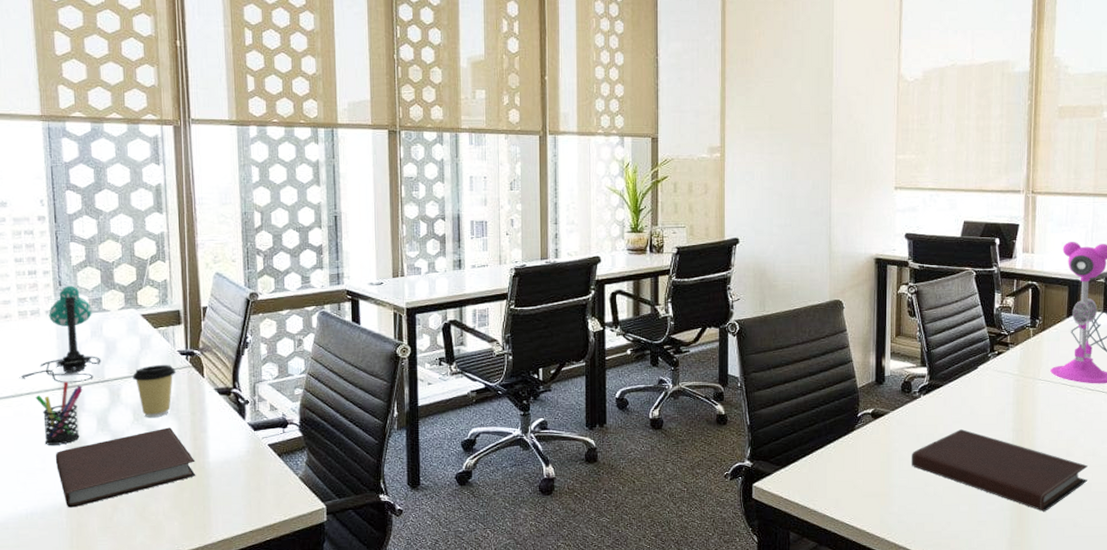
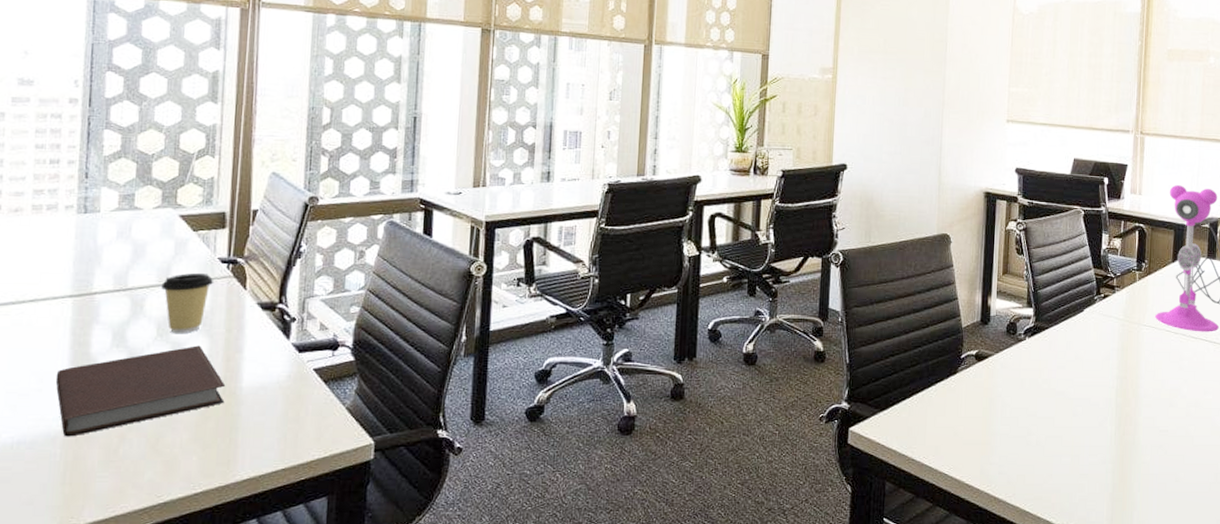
desk lamp: present [19,286,101,383] -> none [23,178,126,291]
pen holder: present [35,381,83,445] -> none [40,288,100,362]
notebook: present [912,429,1088,511] -> none [1014,375,1190,465]

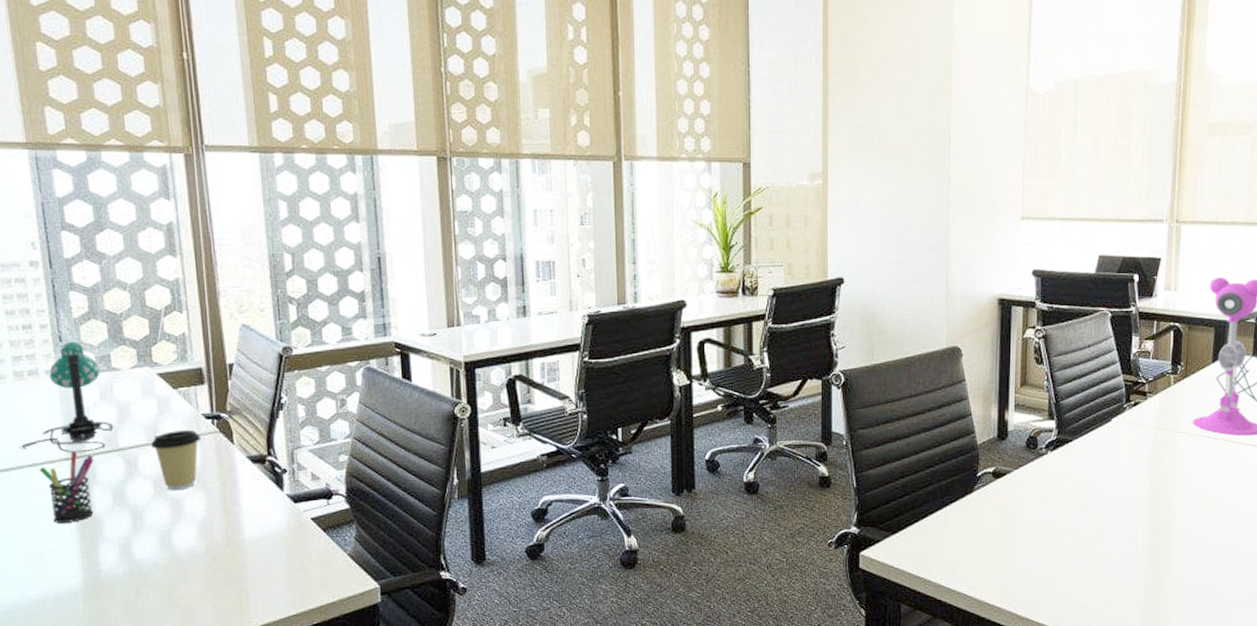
desk lamp: none [23,178,126,291] -> present [19,341,114,453]
pen holder: none [40,288,100,362] -> present [39,450,94,523]
notebook: present [55,345,226,437] -> none [66,501,230,593]

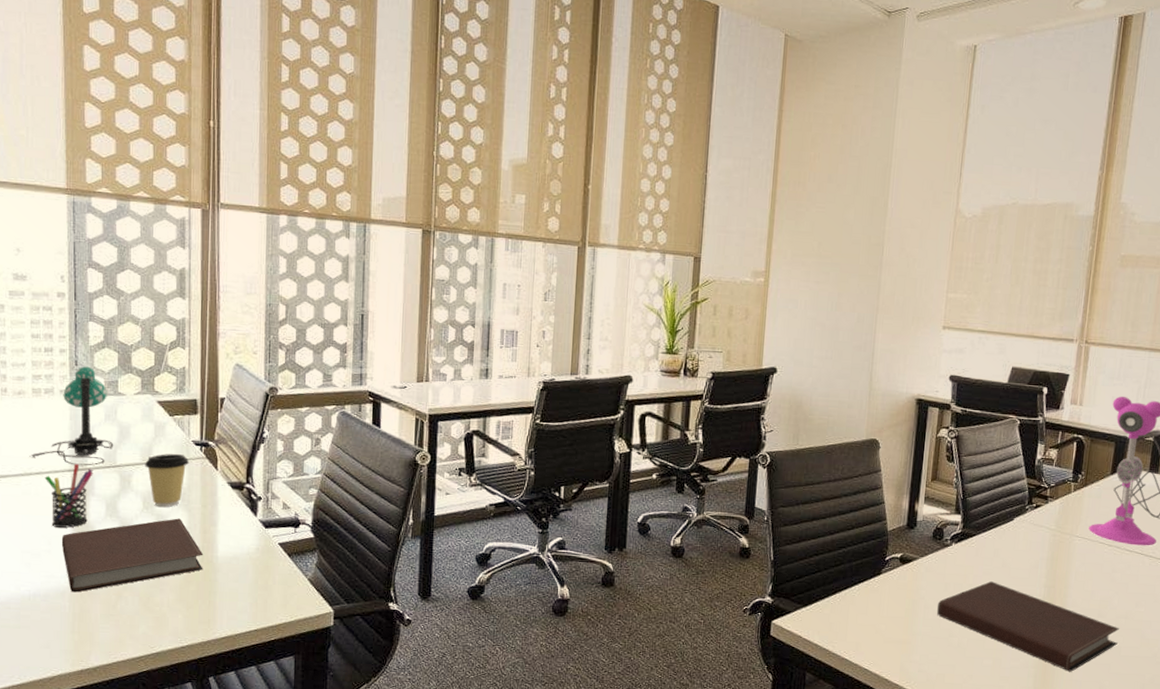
notebook: none [66,501,230,593] -> present [61,518,204,593]
notebook: none [1037,488,1231,577] -> present [937,581,1119,672]

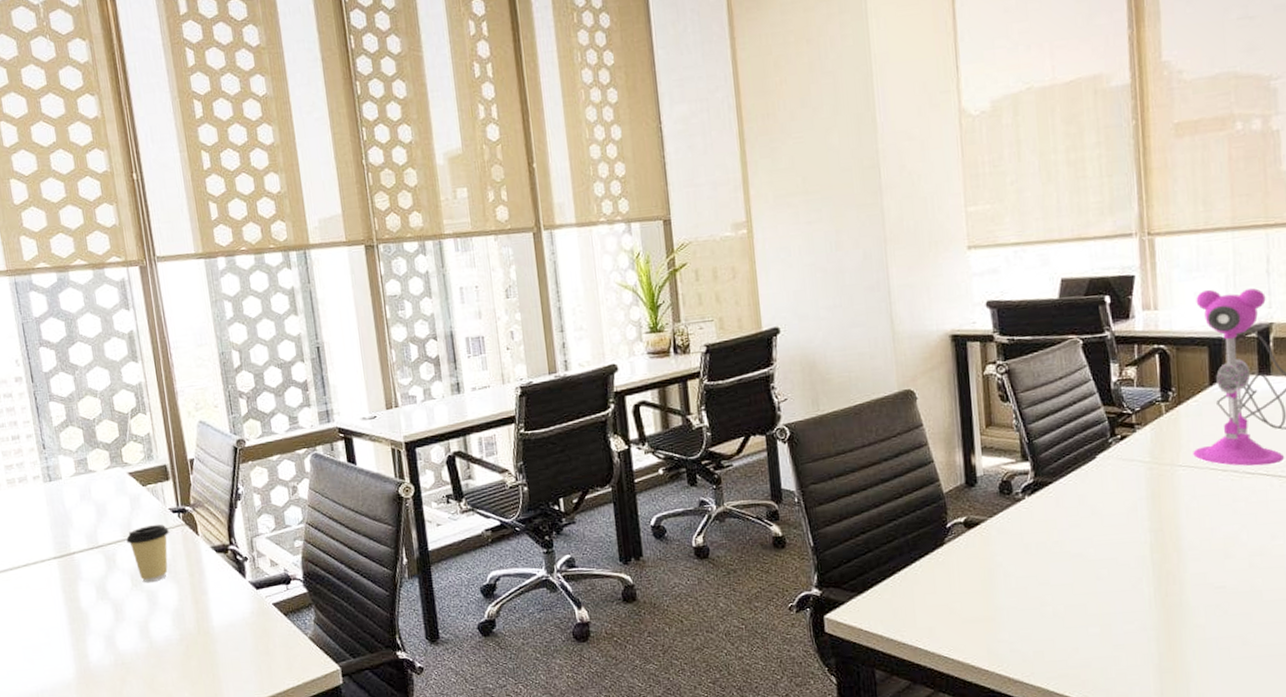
desk lamp: present [29,366,114,466] -> none [15,448,93,552]
pen holder: present [44,463,93,528] -> none [32,549,81,618]
notebook: present [61,518,204,593] -> none [58,591,202,683]
notebook: present [937,581,1119,672] -> none [1020,534,1256,629]

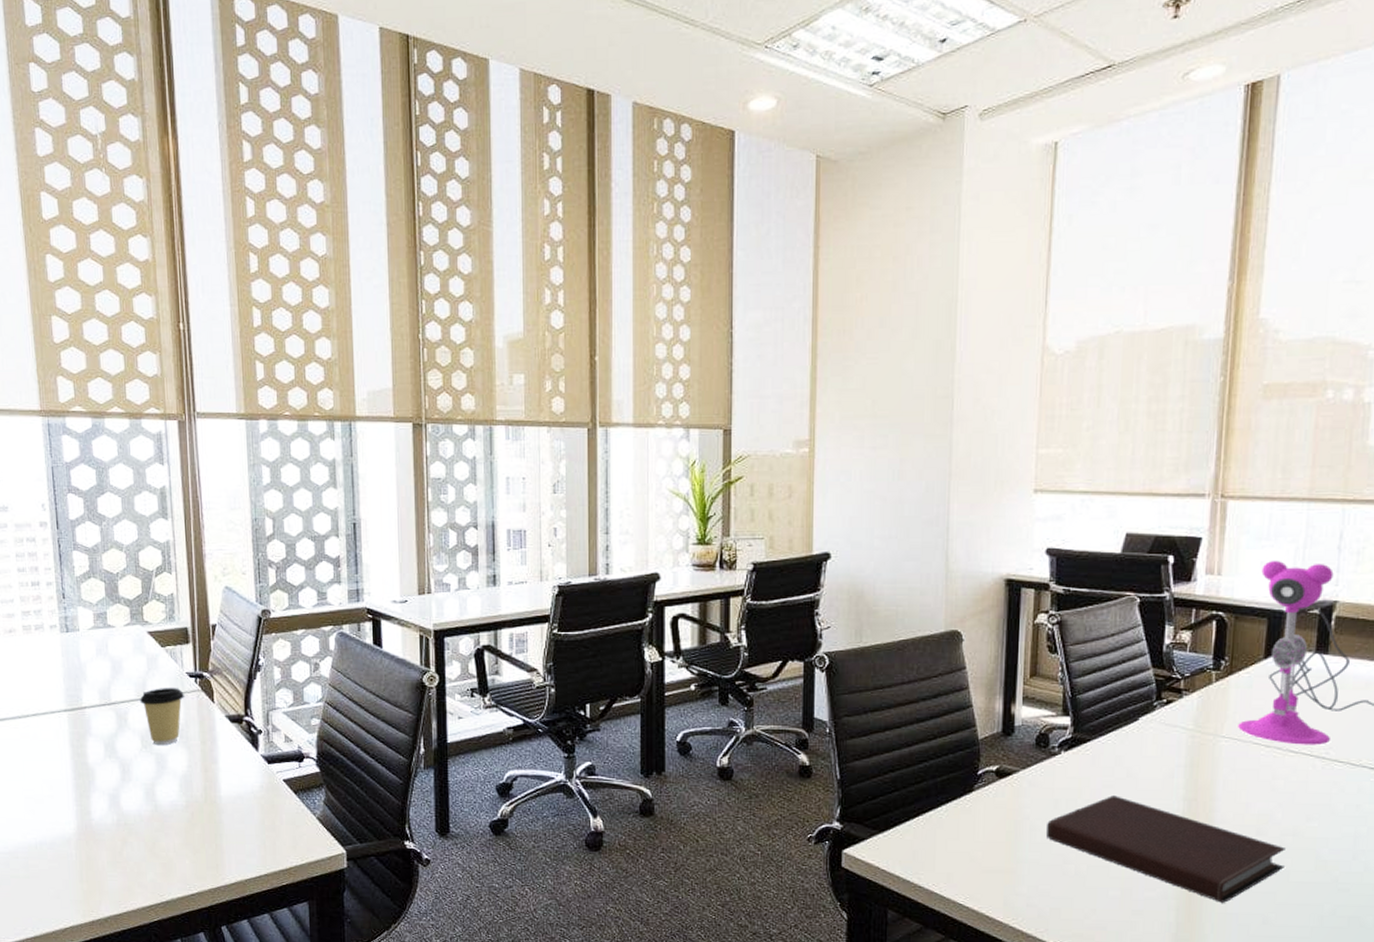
notebook: none [1020,534,1256,629] -> present [1047,795,1285,903]

